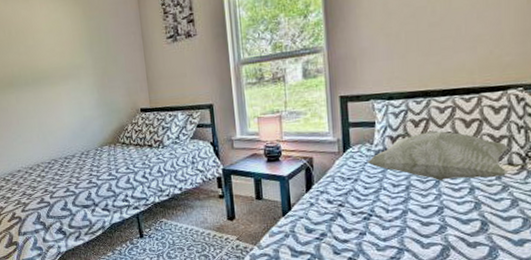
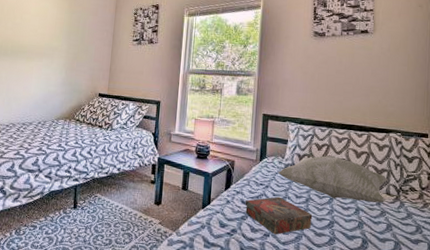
book: none [332,189,416,232] -> present [245,196,313,235]

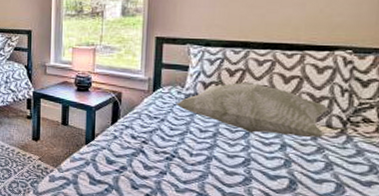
book: present [245,196,313,235] -> none [136,131,222,173]

